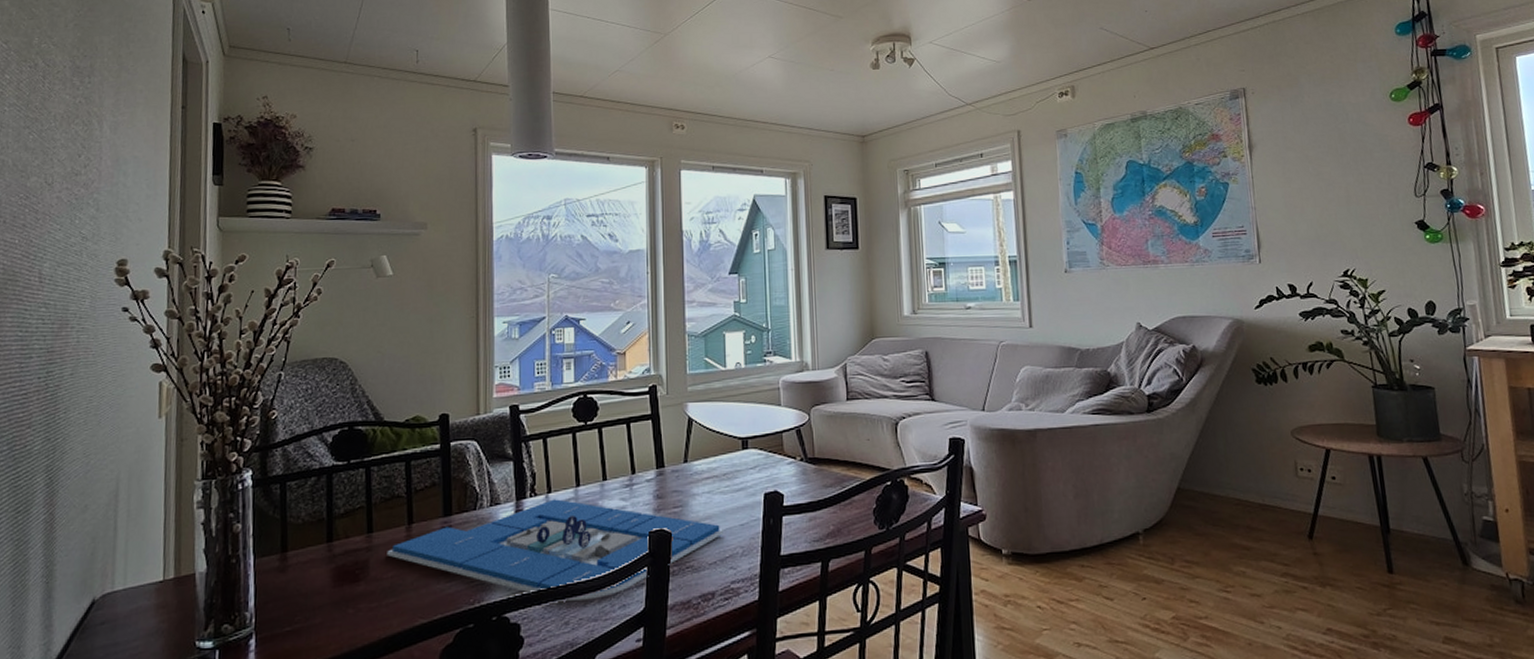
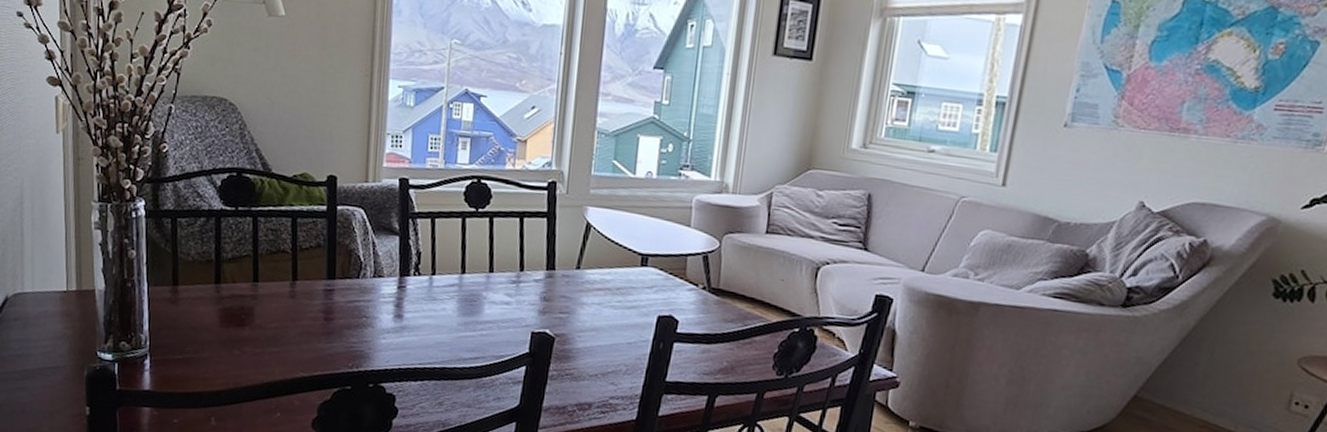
board game: present [387,499,723,601] -> none [271,281,609,387]

